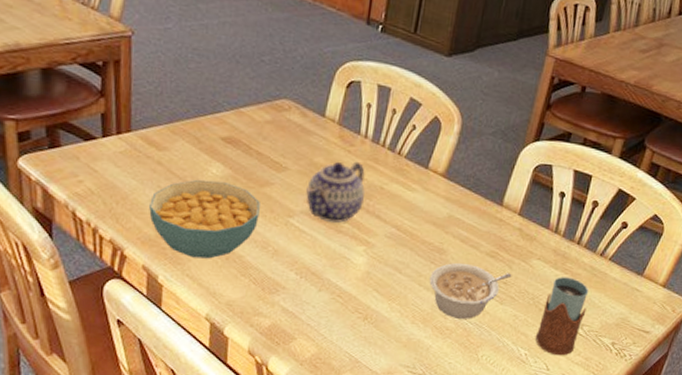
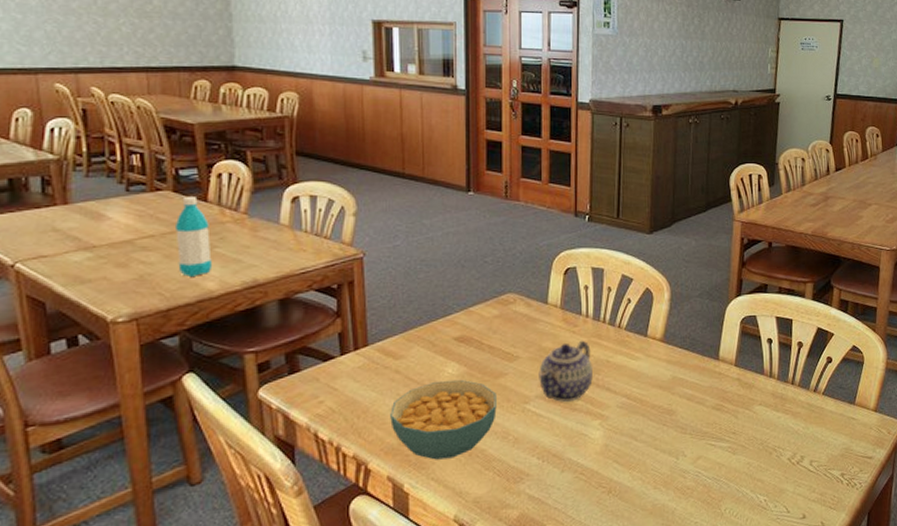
legume: present [429,262,512,319] -> none [664,420,739,477]
drinking glass: present [535,277,589,356] -> none [770,417,812,497]

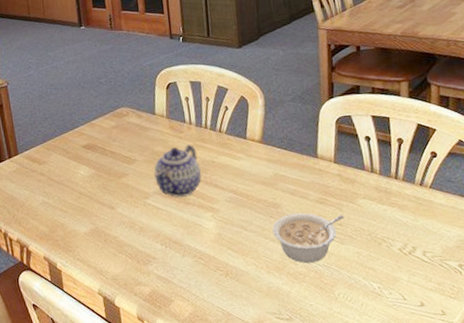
cereal bowl: present [390,379,497,460] -> none [40,179,123,245]
legume: none [664,420,739,477] -> present [272,213,345,263]

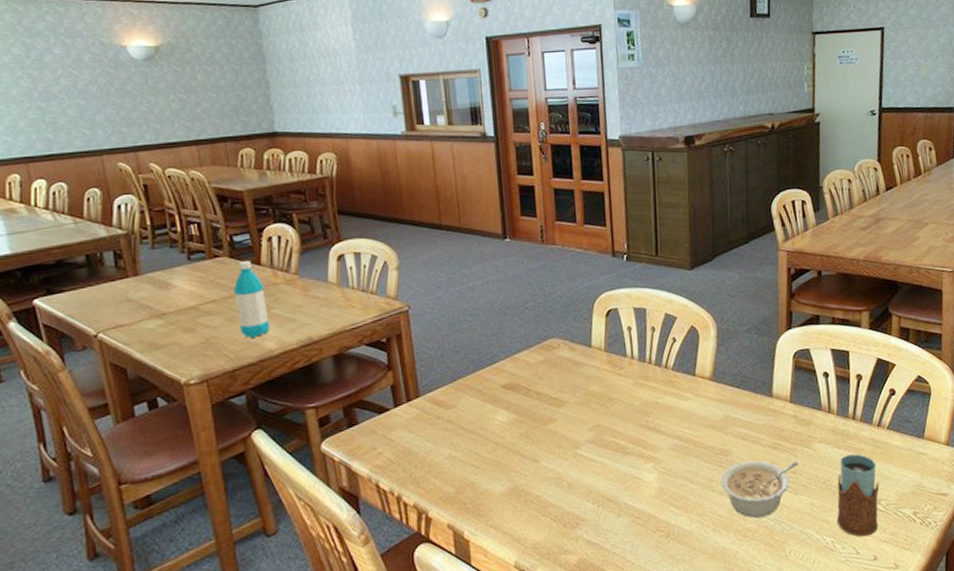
teapot: present [154,144,201,197] -> none [587,382,643,446]
drinking glass: none [382,210,424,285] -> present [836,454,880,537]

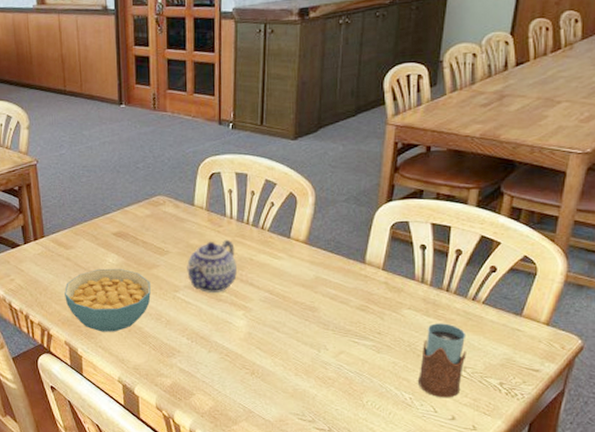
cereal bowl: none [446,426,549,508] -> present [64,268,151,332]
teapot: none [587,382,643,446] -> present [187,239,238,293]
legume: present [720,460,799,518] -> none [306,318,385,369]

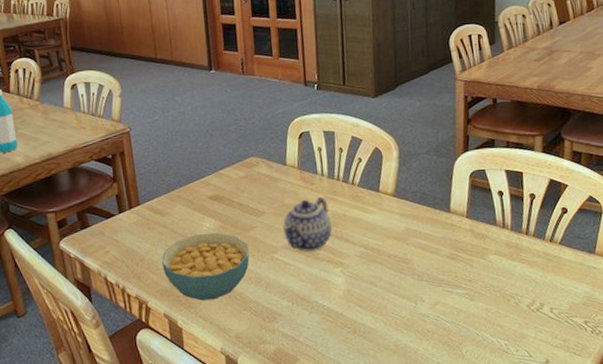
drinking glass: present [417,323,466,398] -> none [510,266,552,342]

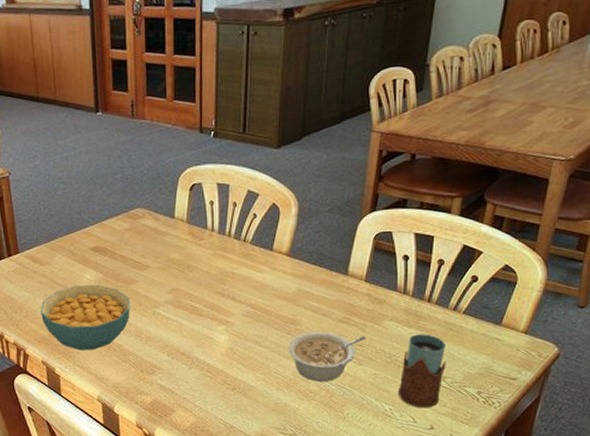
teapot: present [283,196,332,252] -> none [167,252,219,308]
legume: none [402,268,475,320] -> present [288,331,366,382]
drinking glass: none [510,266,552,342] -> present [397,334,447,408]

